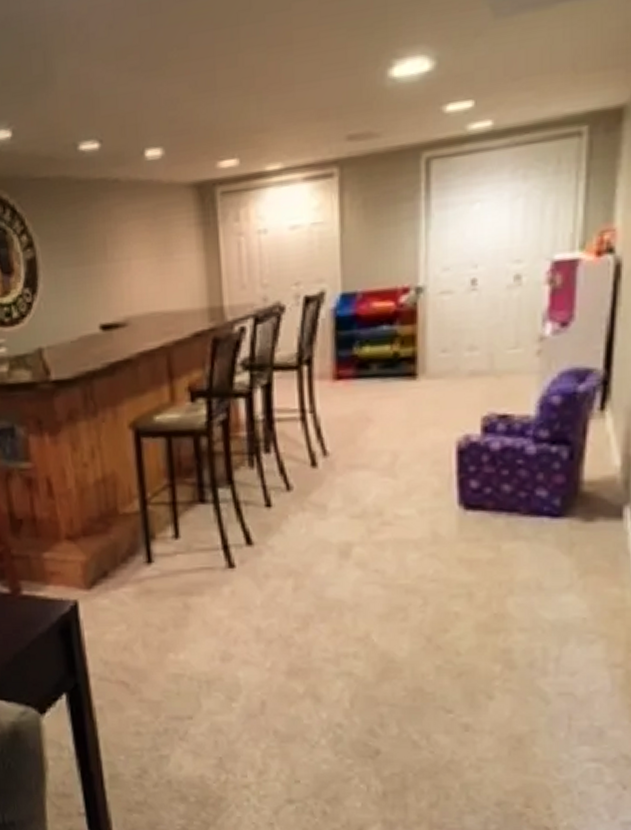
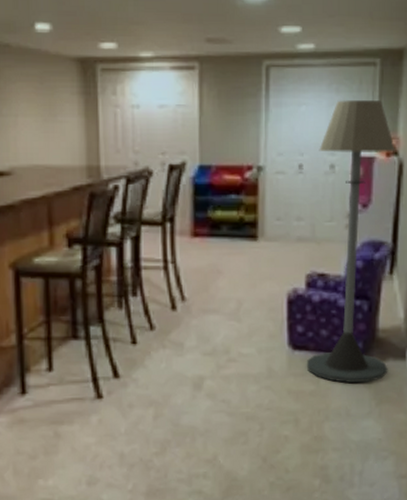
floor lamp: none [482,182,610,550] -> present [306,100,395,384]

